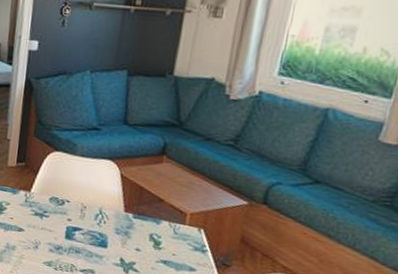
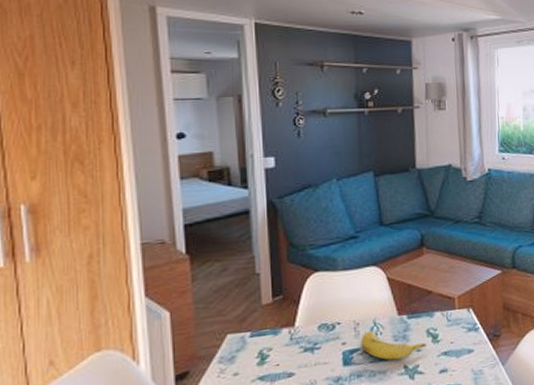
fruit: none [85,216,148,252] -> present [362,331,428,361]

